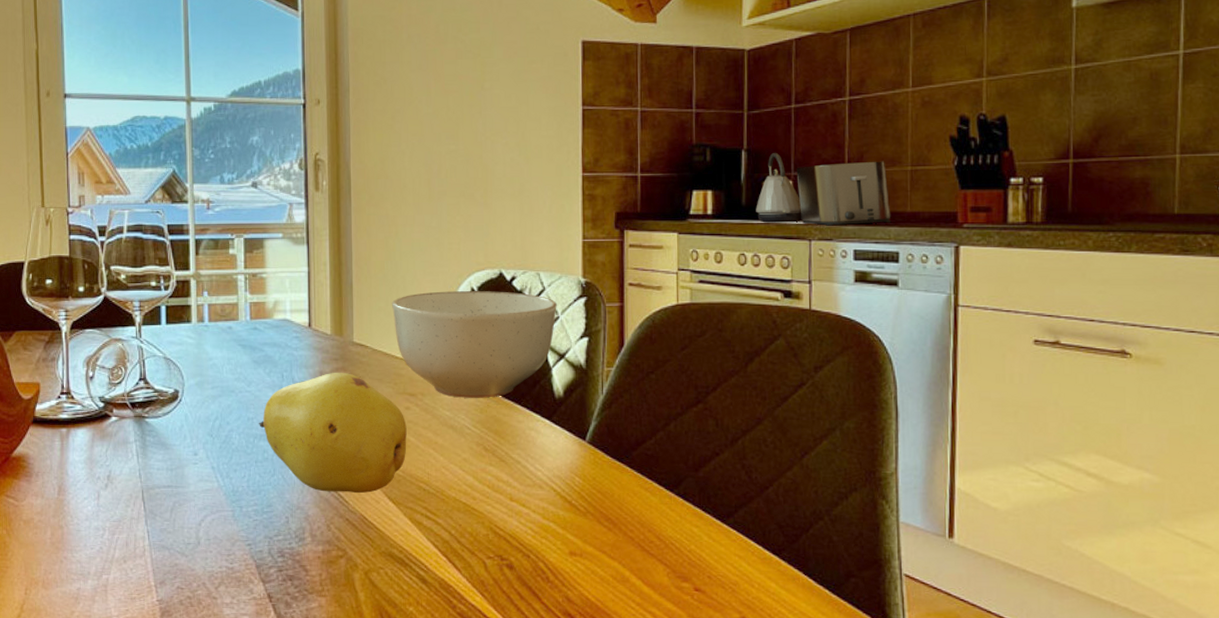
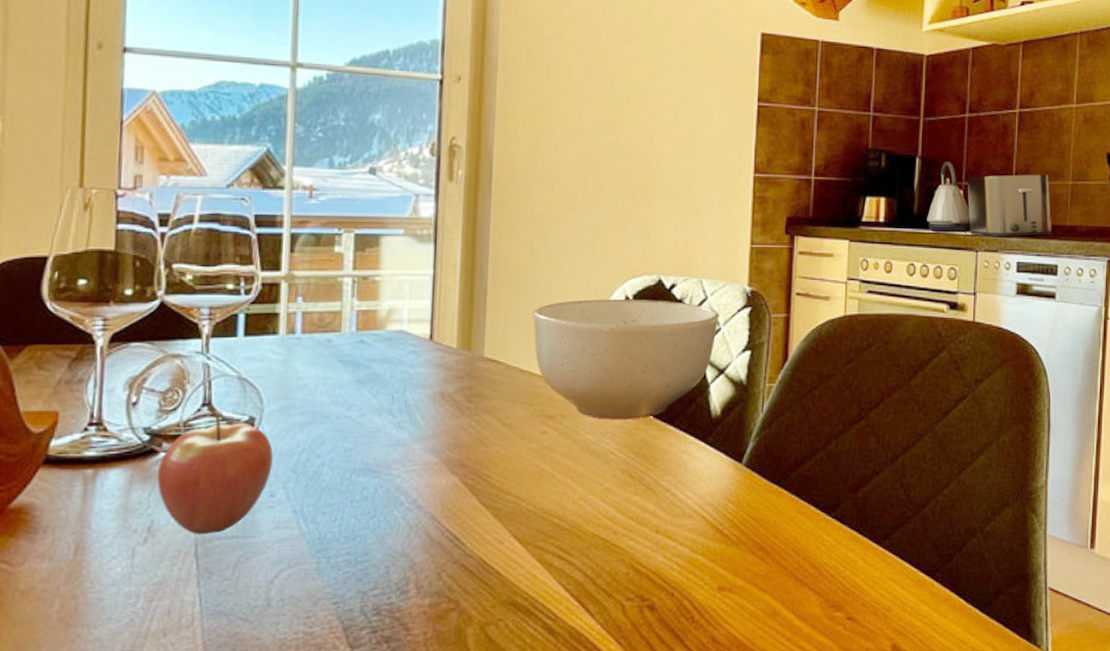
fruit: none [112,381,194,484] -> present [157,406,273,535]
fruit: present [258,372,407,493] -> none [357,392,542,534]

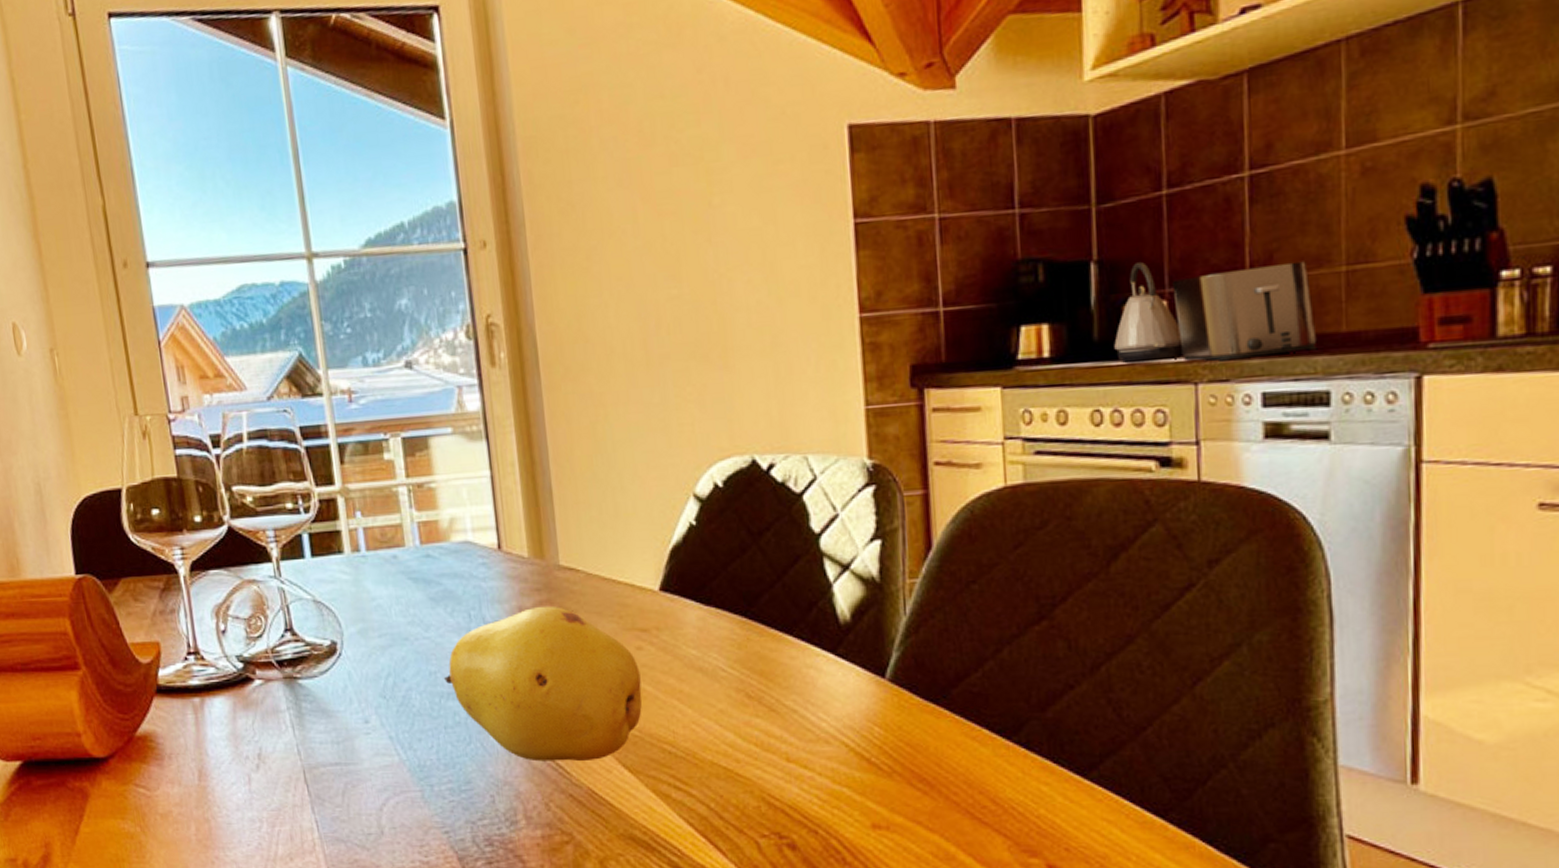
fruit: present [157,406,273,535] -> none [256,632,362,762]
fruit: none [357,392,542,534] -> present [443,606,642,762]
bowl: present [532,299,719,420] -> none [606,485,835,631]

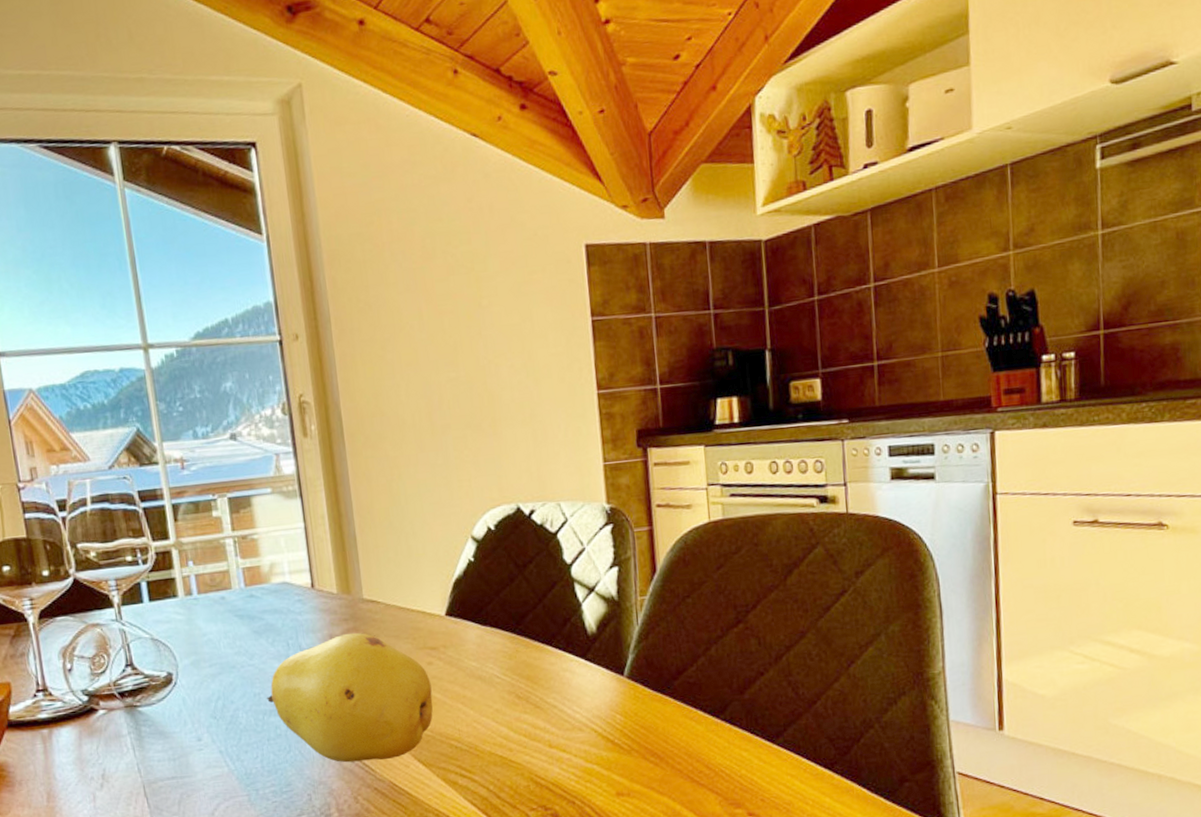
kettle: present [1114,261,1184,364] -> none [784,349,833,427]
toaster: present [1172,261,1318,362] -> none [823,349,925,424]

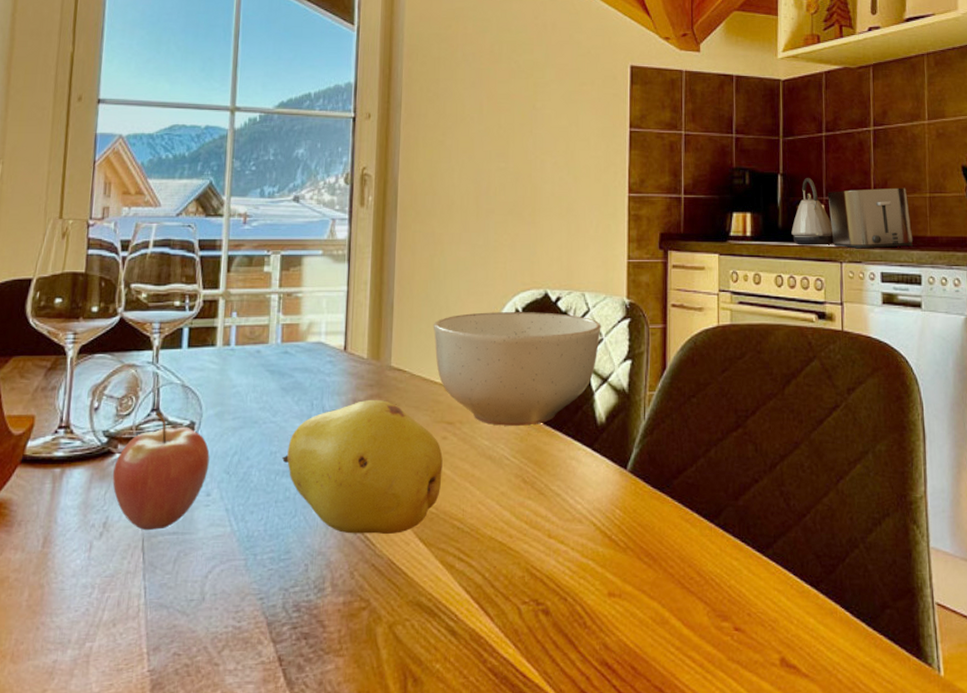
fruit: none [100,666,195,779] -> present [113,411,210,531]
bowl: none [401,526,582,646] -> present [433,312,601,426]
kettle: none [784,349,833,427] -> present [791,177,834,245]
toaster: none [823,349,925,424] -> present [828,187,914,249]

